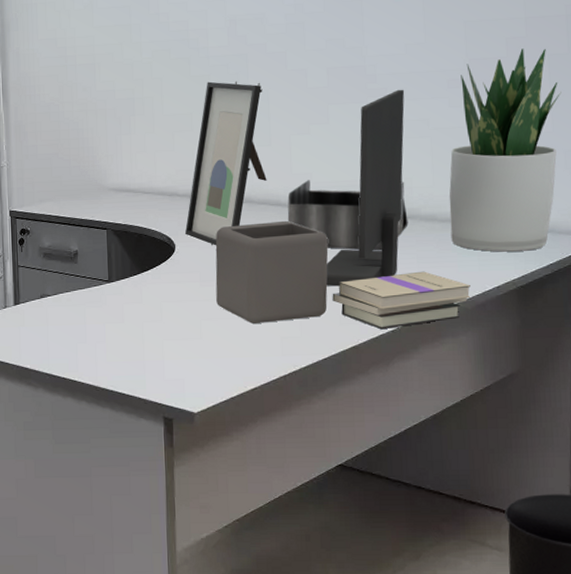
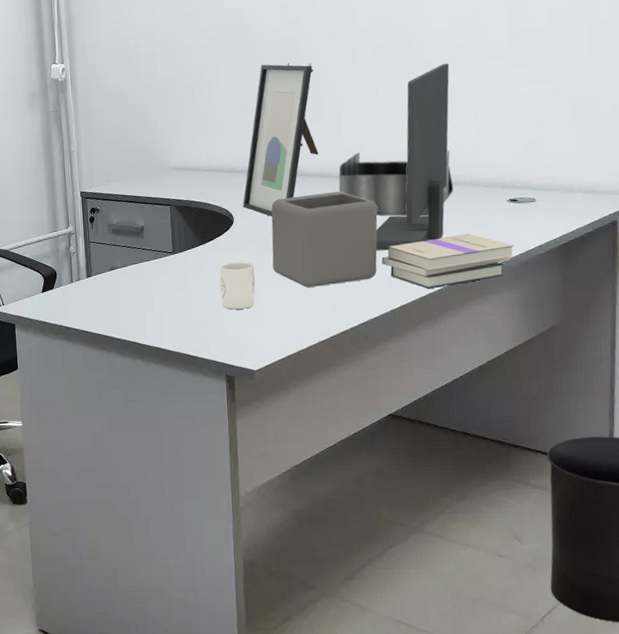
mug: none [159,293,197,345] -> present [220,261,255,310]
planter: present [449,48,562,252] -> none [492,17,602,213]

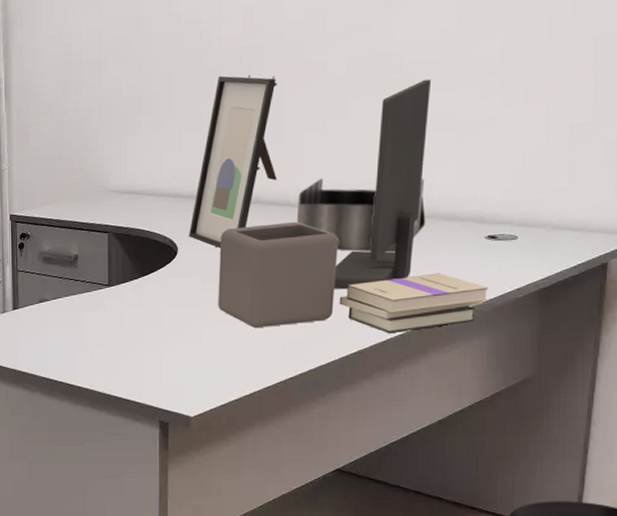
mug: present [220,261,255,310] -> none [158,297,197,350]

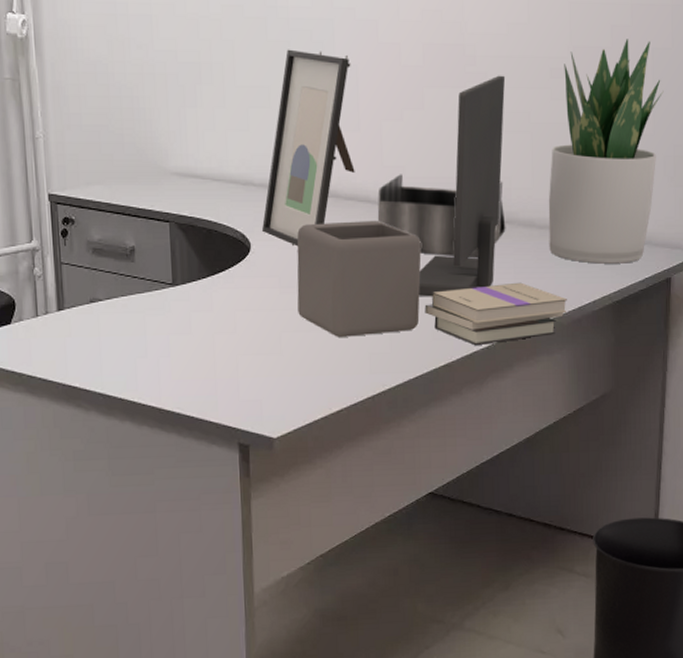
planter: none [471,29,607,252] -> present [548,39,664,264]

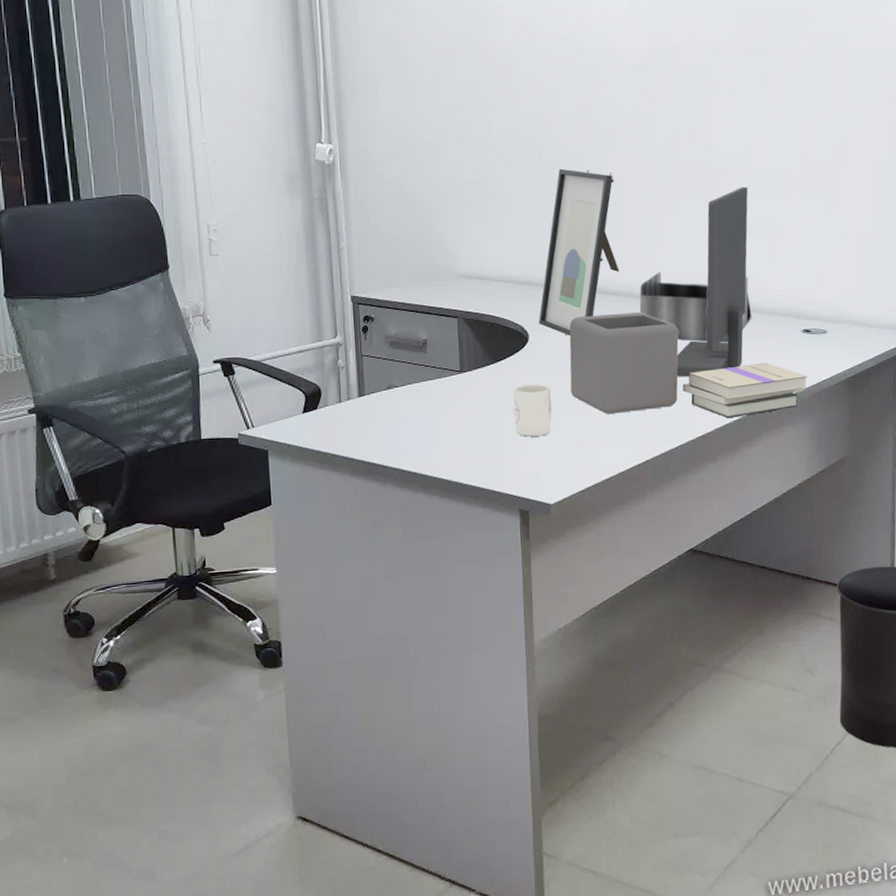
mug: none [232,300,276,361] -> present [513,383,552,437]
planter: present [548,39,664,264] -> none [788,154,885,345]

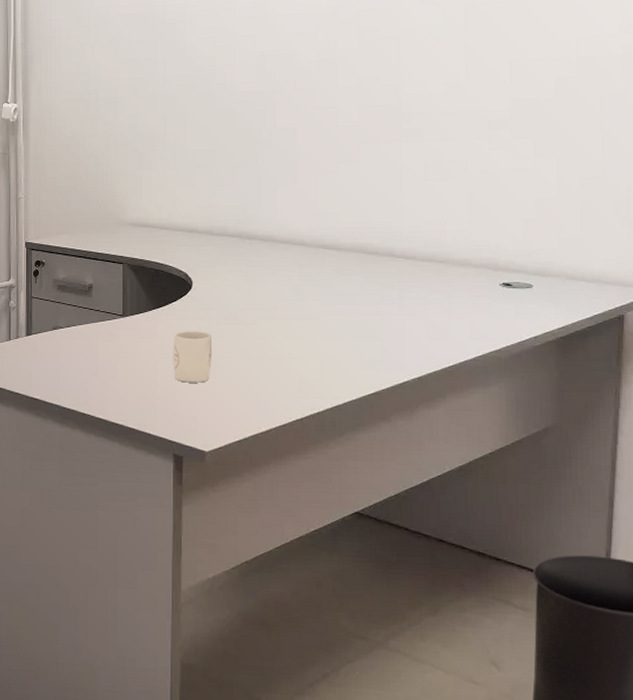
picture frame: present [538,168,619,336] -> none [202,118,291,284]
desk organizer: present [569,312,679,414] -> none [233,261,353,364]
desk organizer: present [639,272,752,343] -> none [311,220,440,295]
computer monitor: present [676,186,748,377] -> none [349,129,442,330]
books: present [682,362,807,419] -> none [355,318,505,376]

